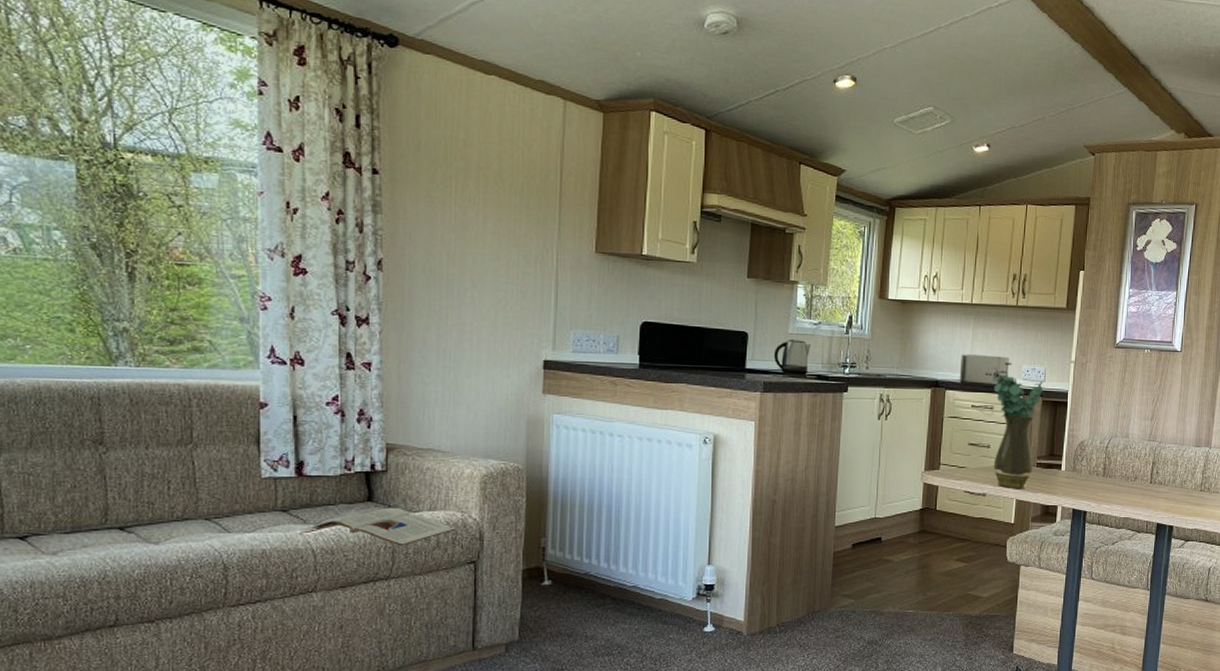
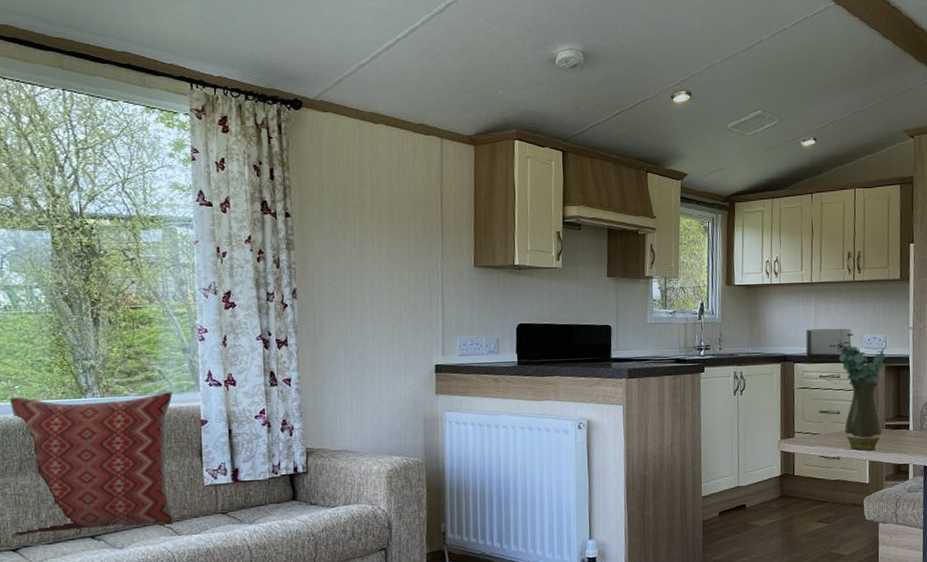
pillow: none [18,358,226,522] -> present [9,392,175,536]
magazine: present [300,507,457,546] -> none [237,504,368,539]
kettle: present [773,338,810,378] -> none [635,328,668,363]

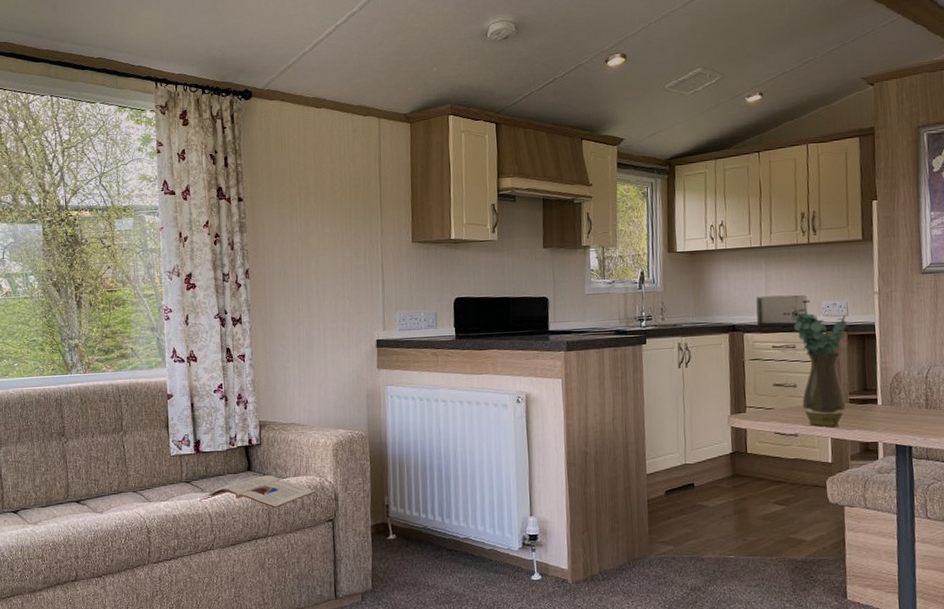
pillow: present [9,392,175,536] -> none [10,368,146,499]
magazine: none [237,504,368,539] -> present [199,475,317,508]

